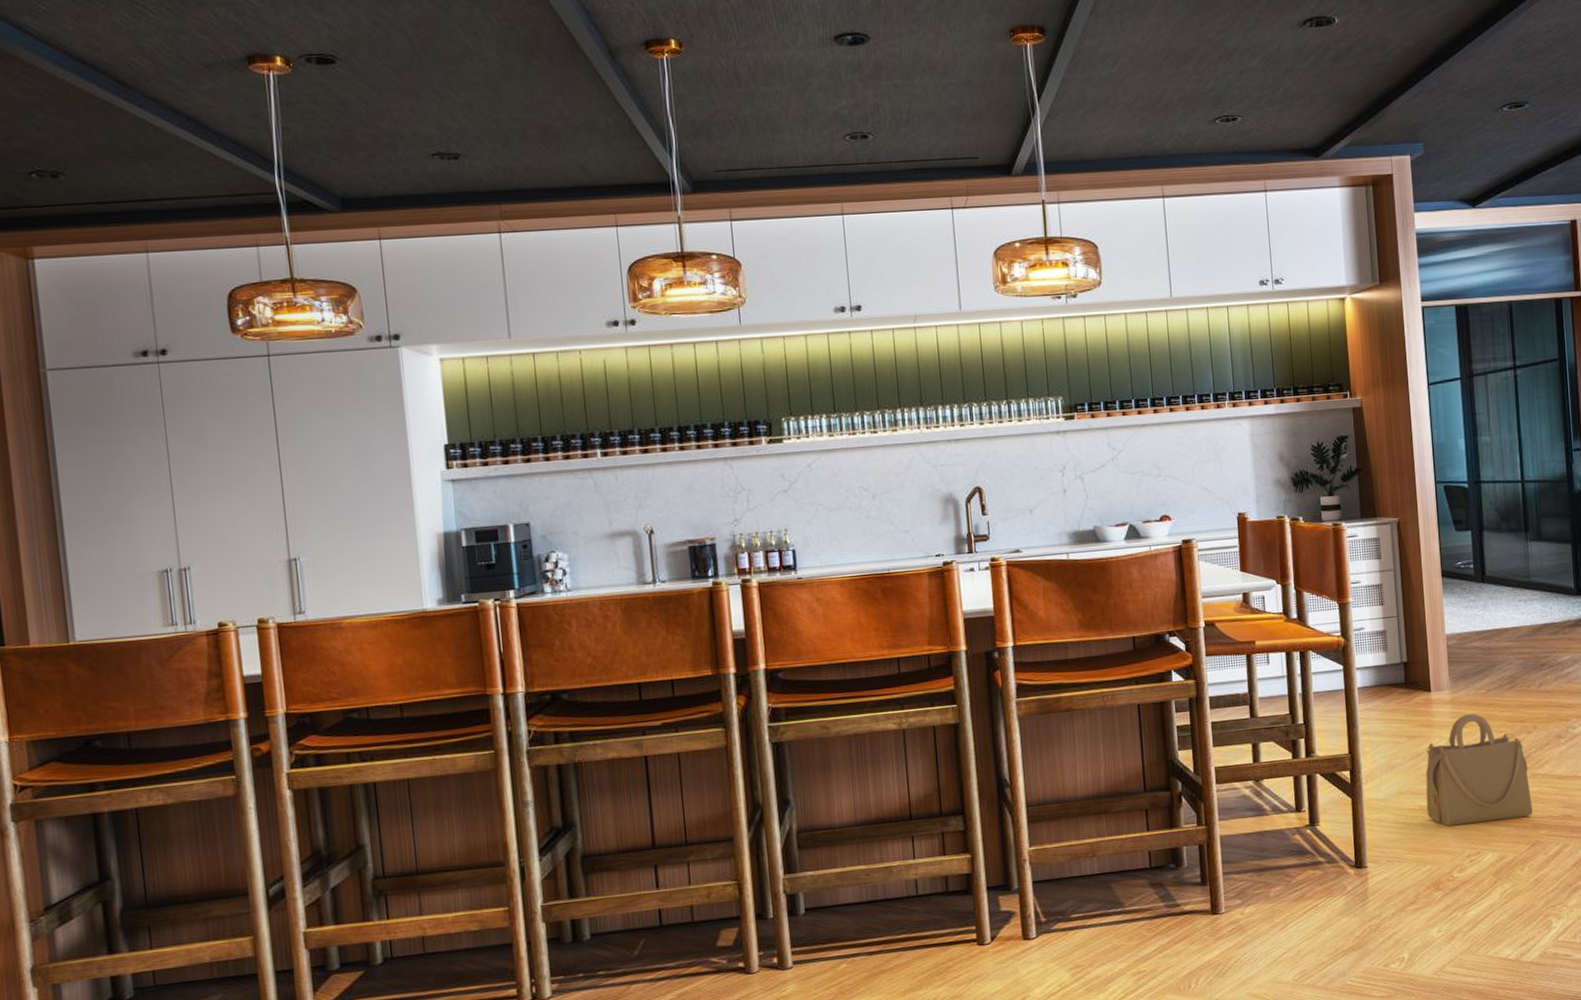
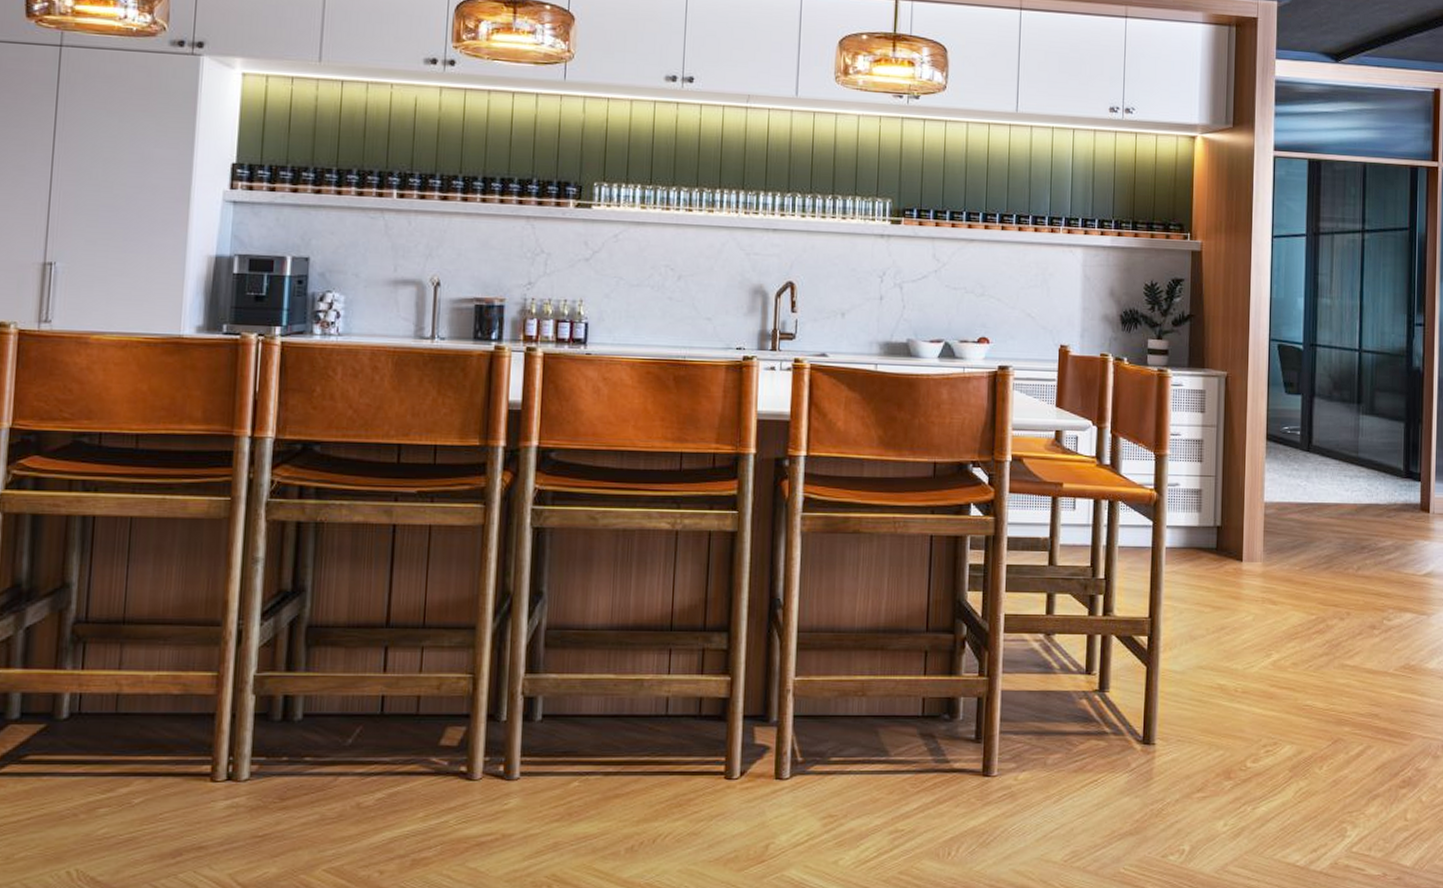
handbag: present [1425,713,1533,826] -> none [1225,591,1338,711]

